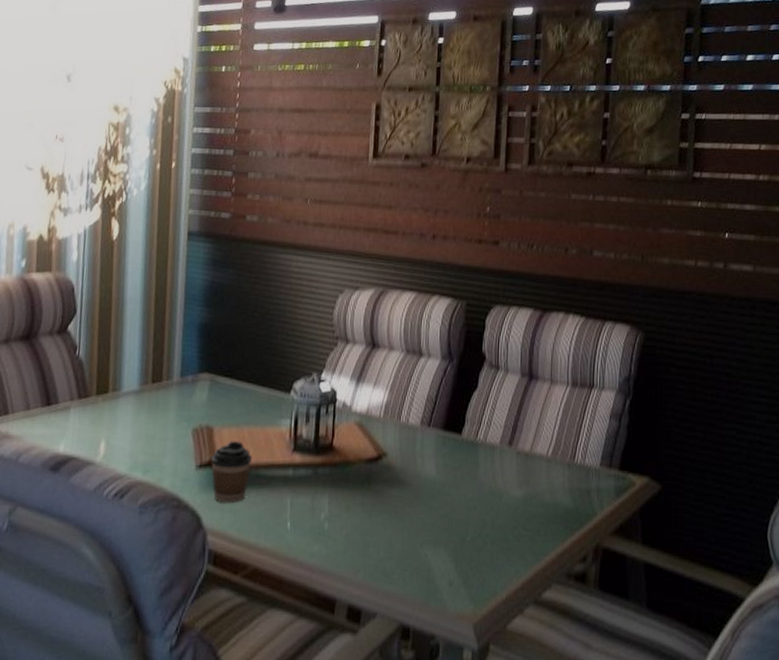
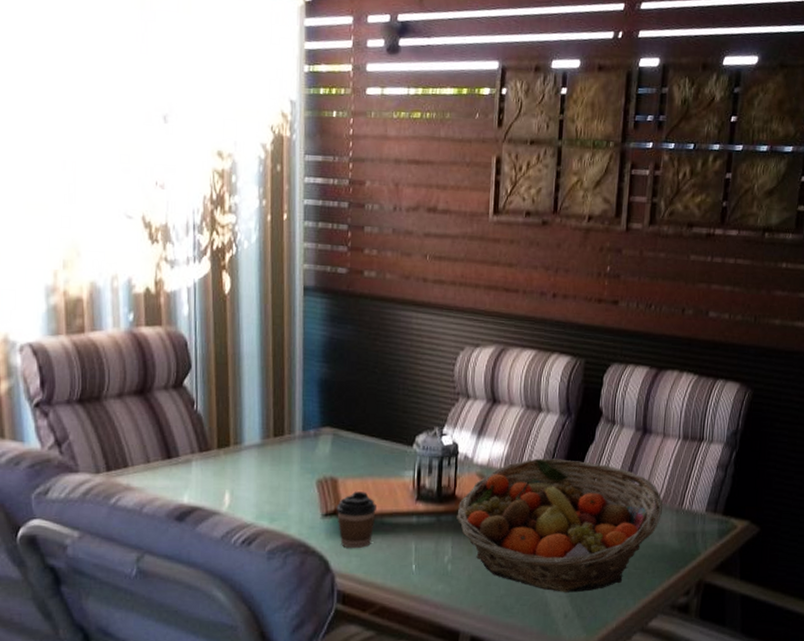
fruit basket: none [334,406,554,557] -> present [457,458,664,593]

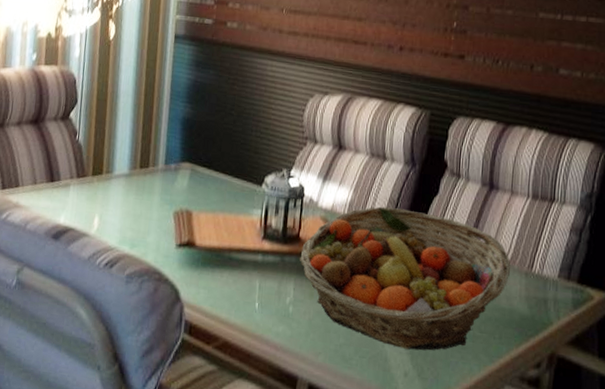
coffee cup: present [336,491,376,549] -> none [189,225,226,281]

